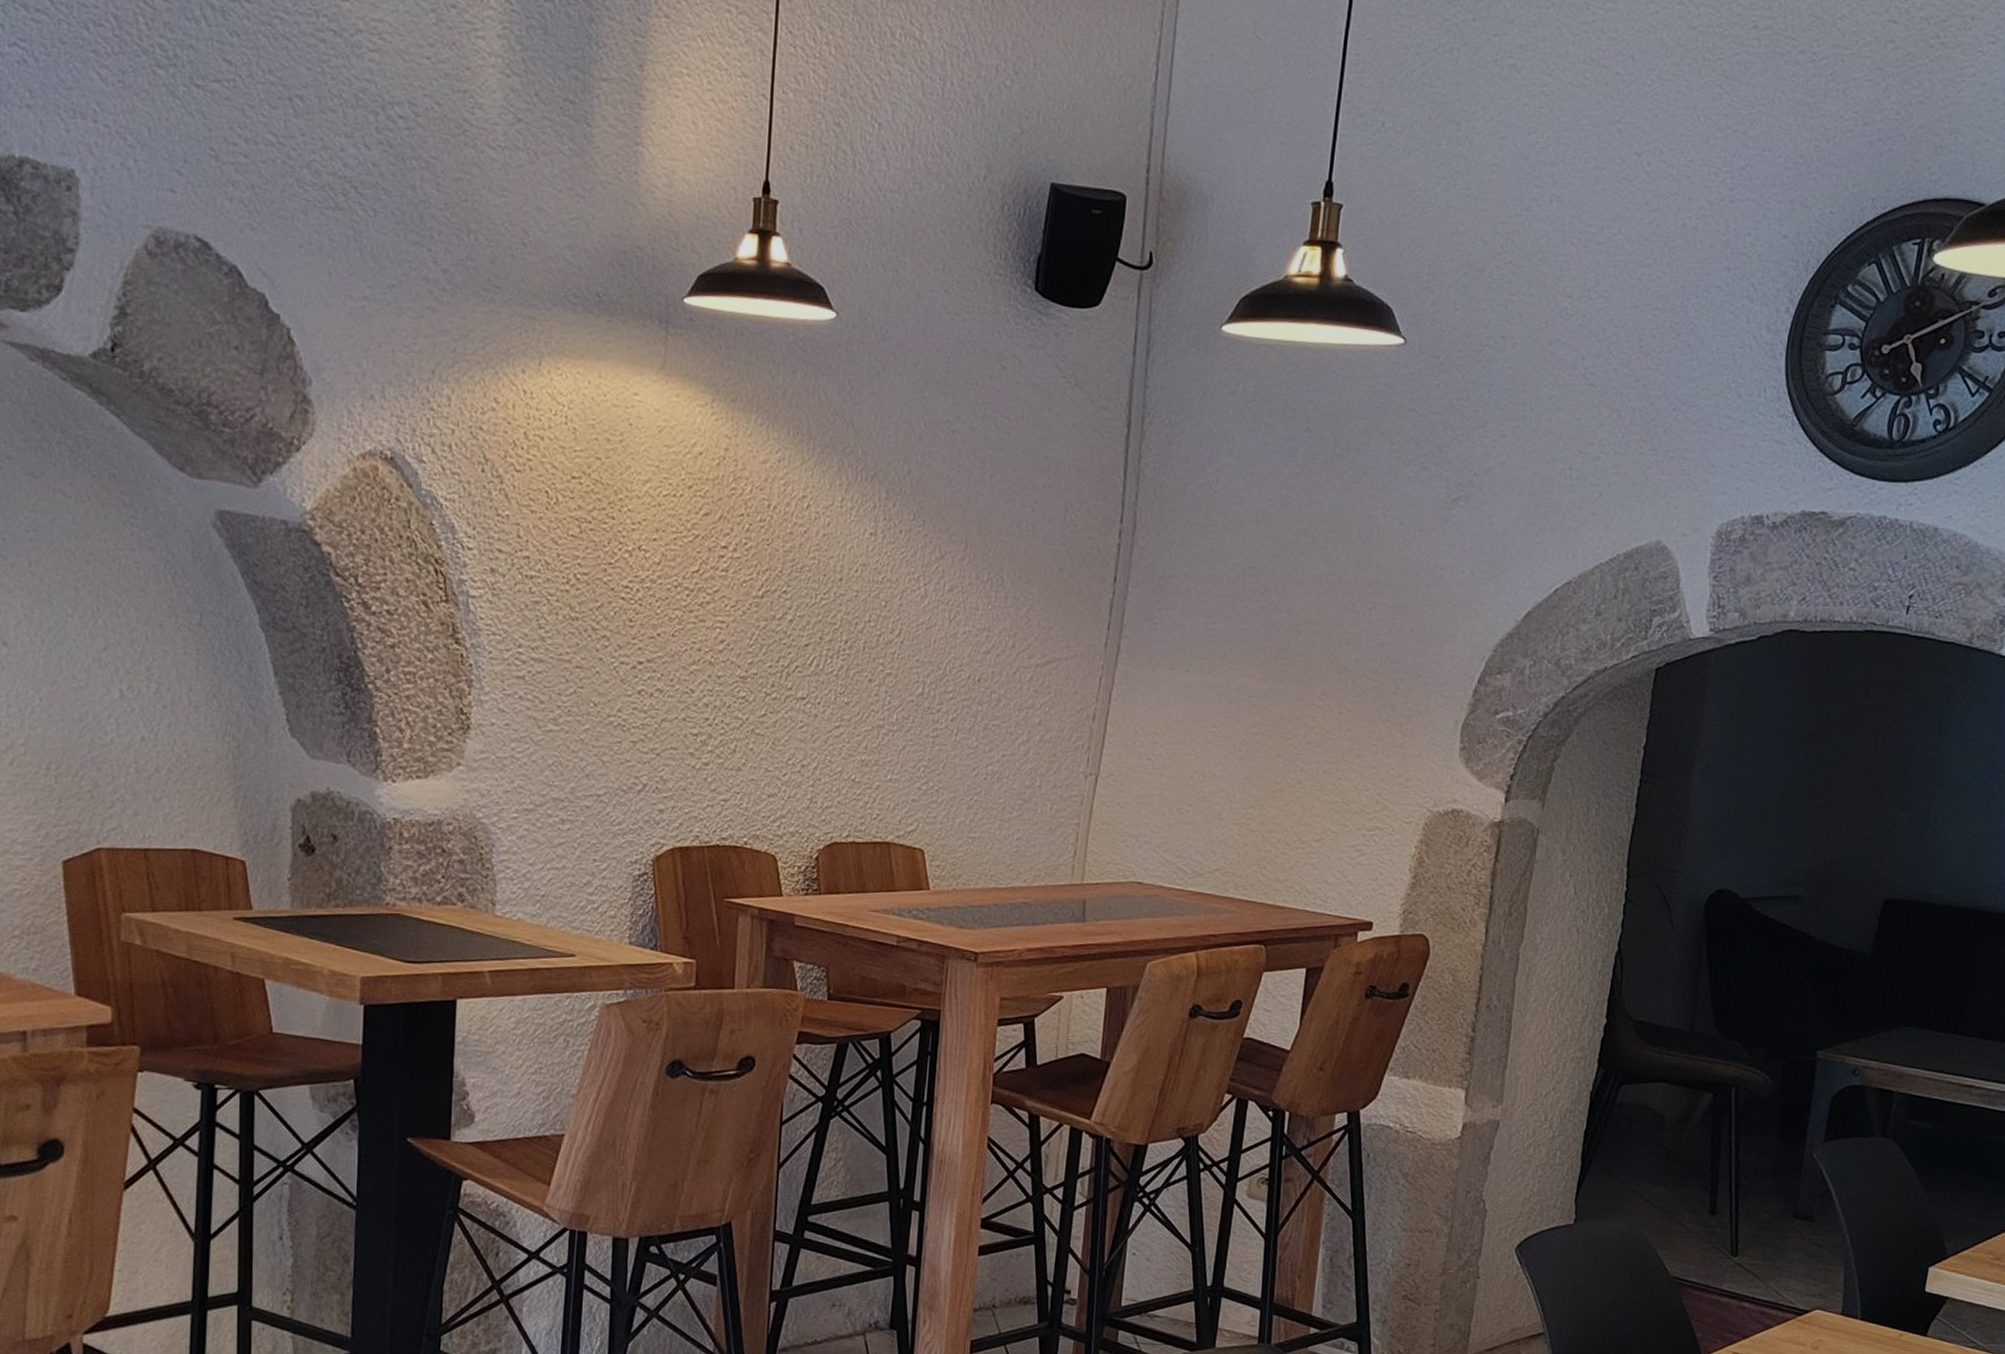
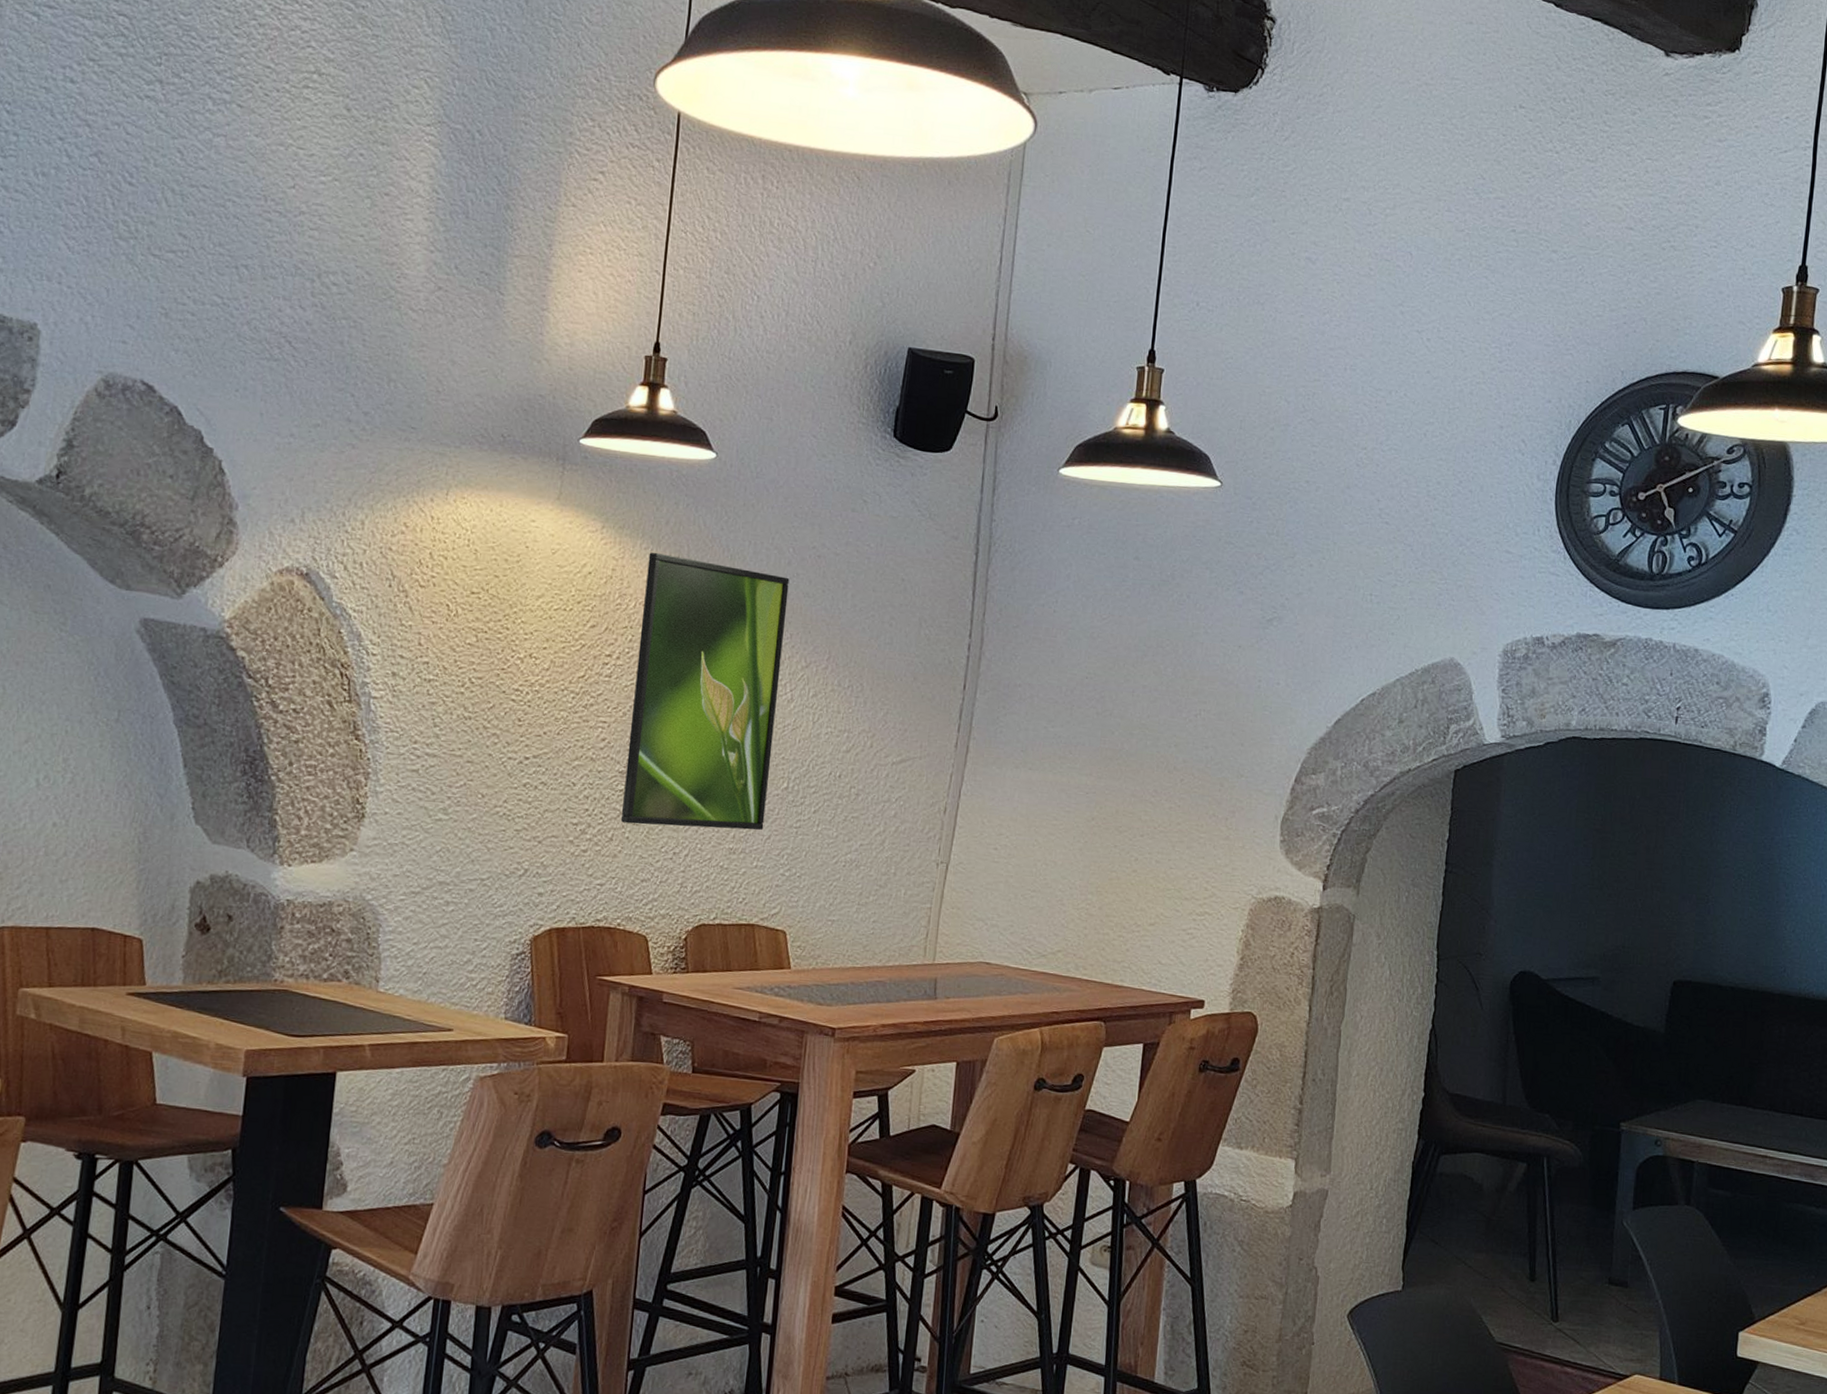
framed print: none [743,428,921,741] -> present [620,552,790,831]

